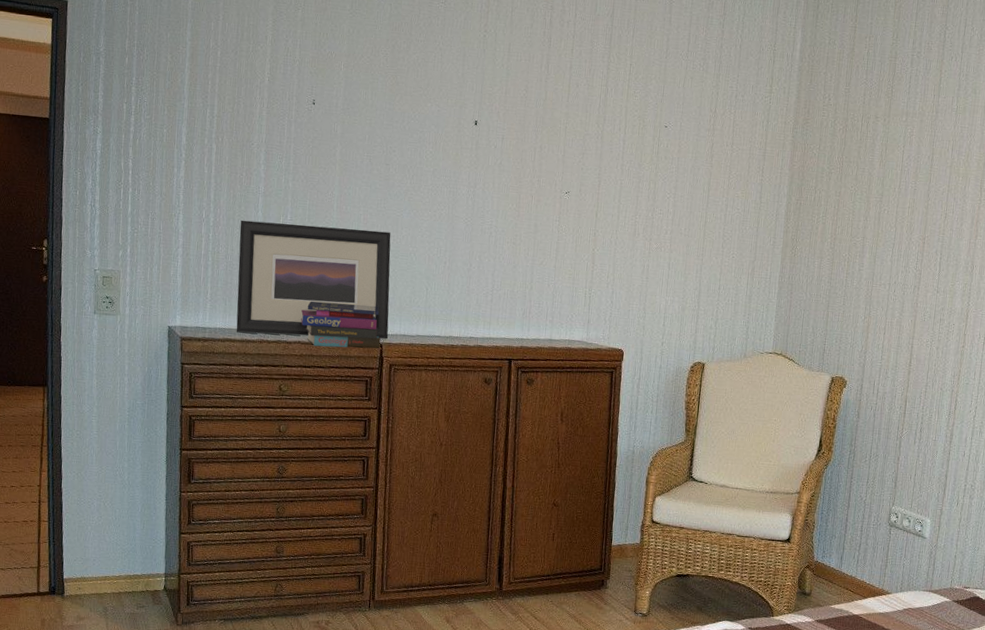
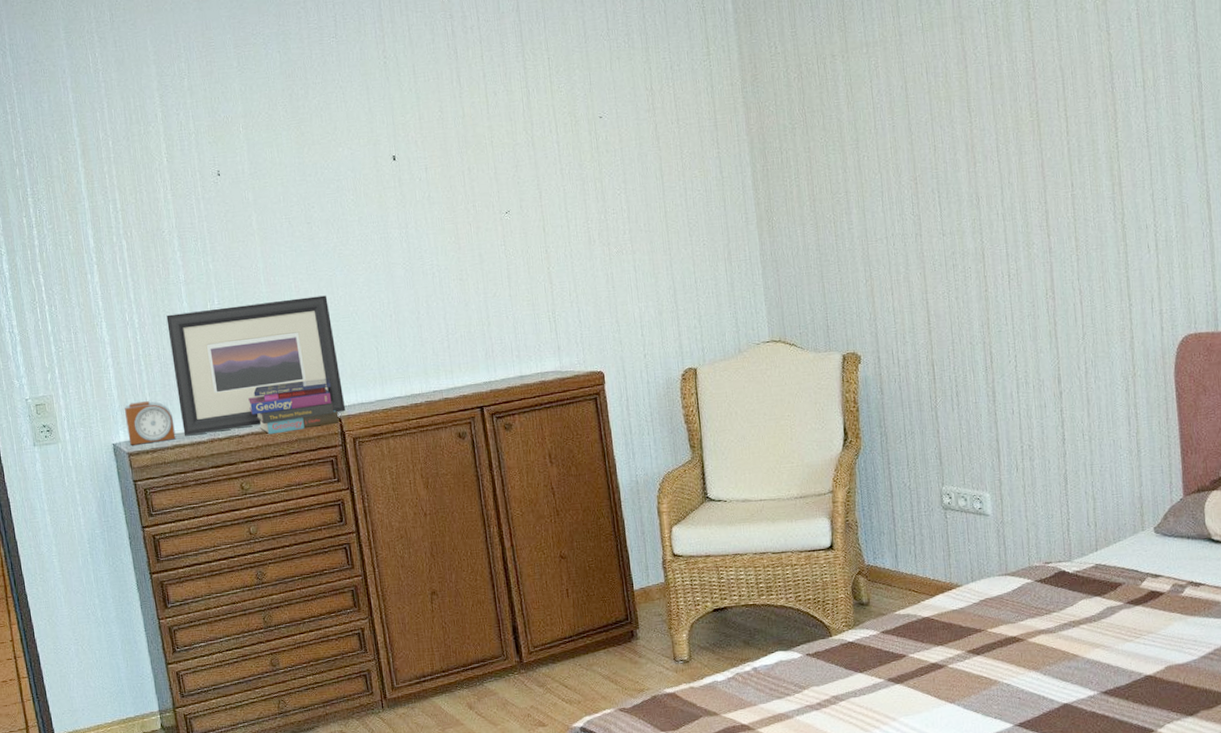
alarm clock: none [184,292,229,334] -> present [125,401,176,445]

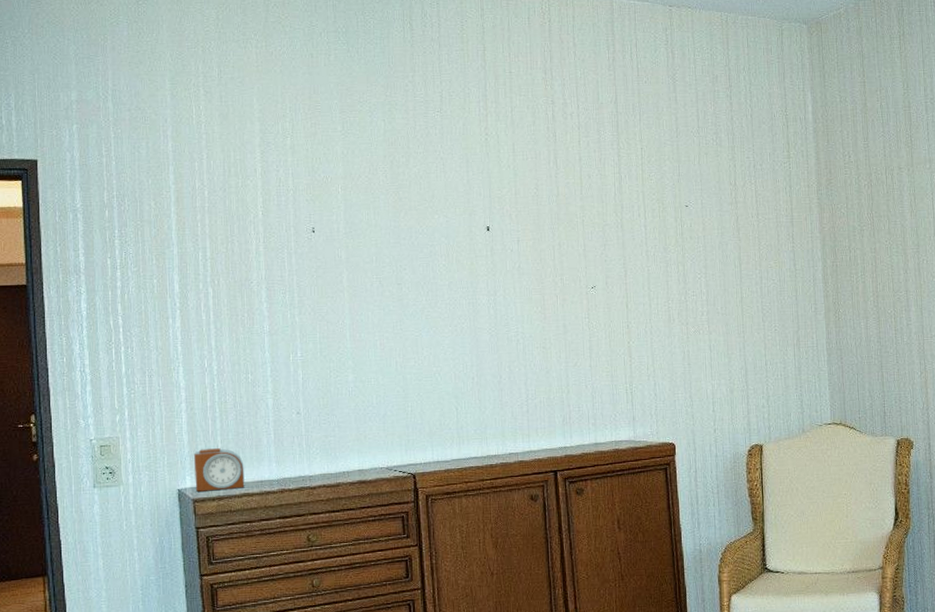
picture frame: present [166,295,346,436] -> none [246,354,421,485]
books: present [248,377,339,435] -> none [323,435,413,488]

